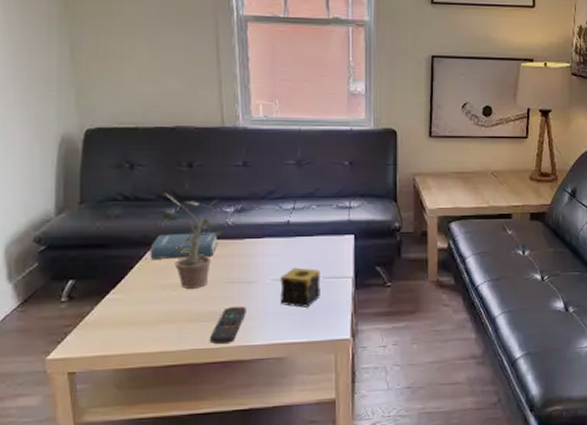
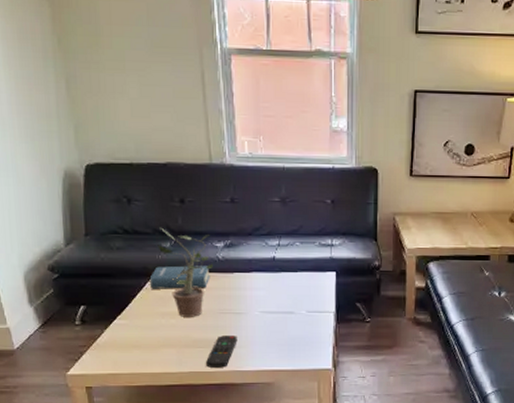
candle: present [280,267,320,308] -> none [267,301,304,339]

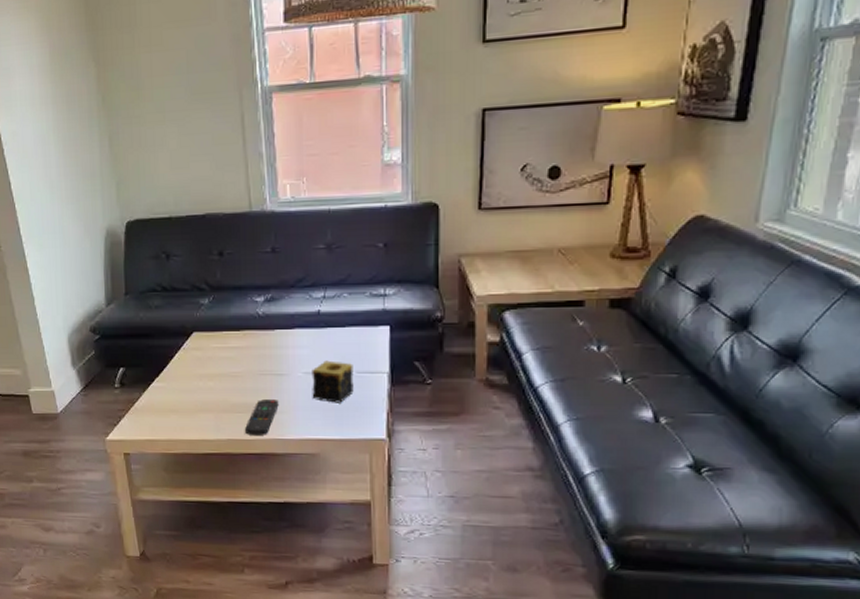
book: present [149,265,210,289] -> none [187,323,250,349]
potted plant: present [157,228,213,317] -> none [196,284,253,379]
candle: none [267,301,304,339] -> present [312,360,354,403]

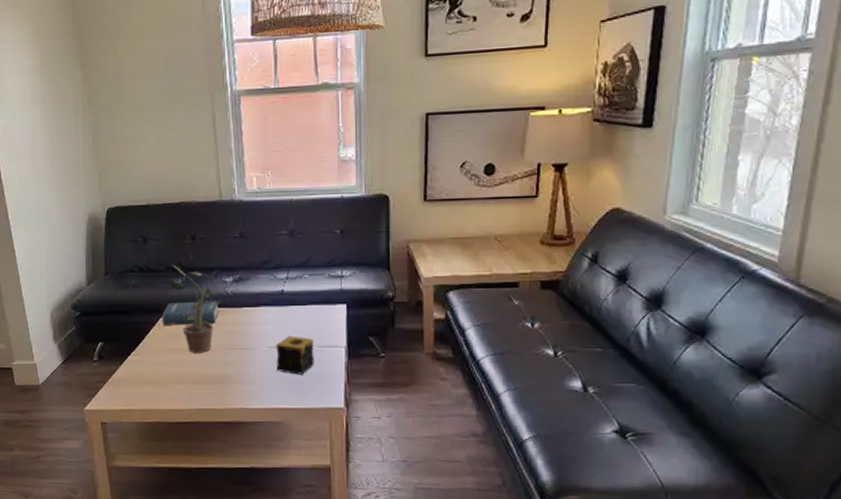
book: none [187,323,250,349] -> present [162,301,220,325]
potted plant: none [196,284,253,379] -> present [170,265,222,353]
remote control: present [245,399,279,435] -> none [215,372,246,405]

